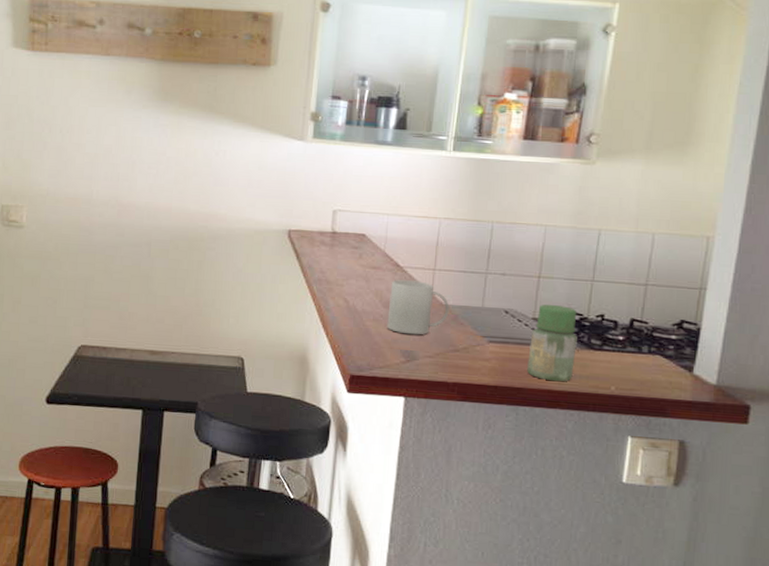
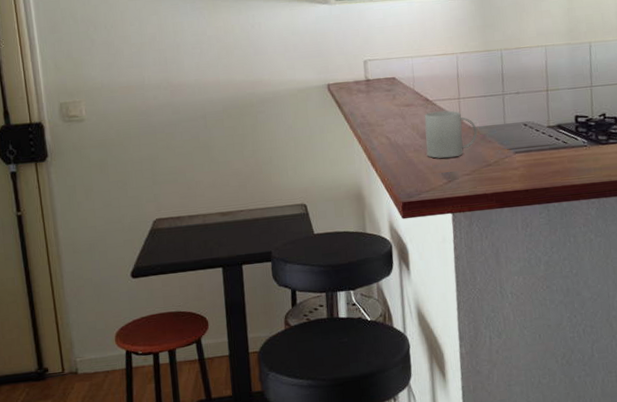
jar: present [527,304,577,382] -> none [549,111,589,177]

